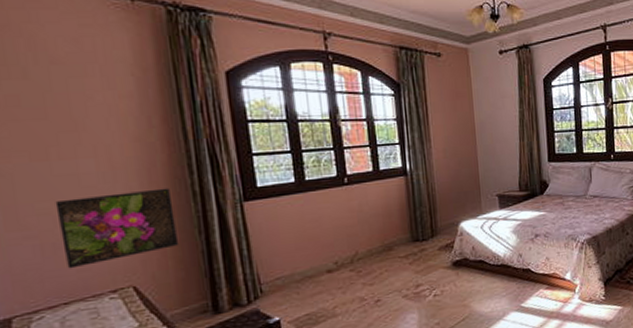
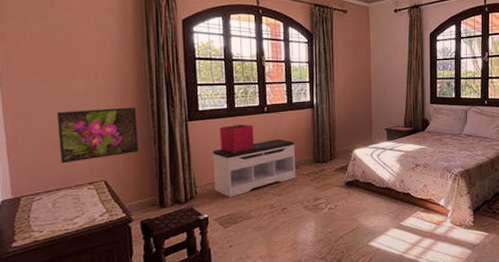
bench: none [280,216,391,293] -> present [213,139,296,197]
storage bin: none [287,200,334,238] -> present [220,124,254,153]

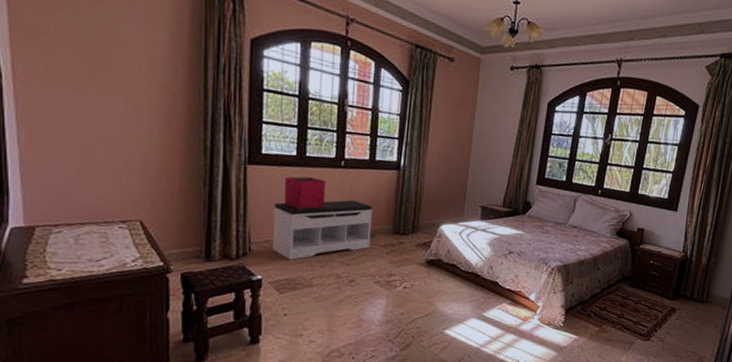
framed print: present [57,107,139,164] -> none [84,130,186,194]

